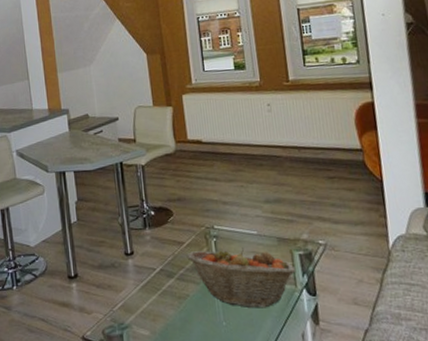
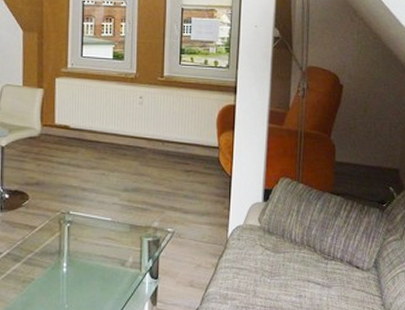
fruit basket: present [186,248,296,309] -> none [37,233,143,291]

